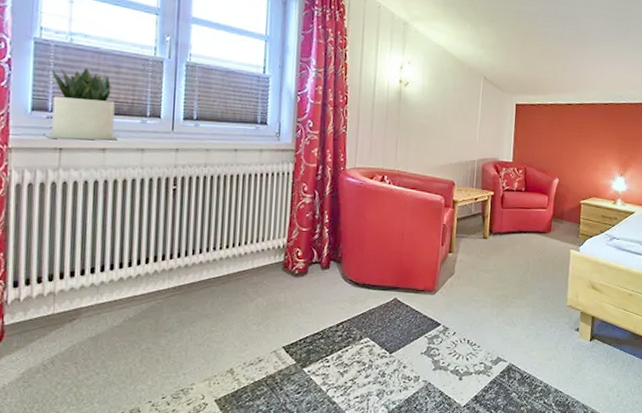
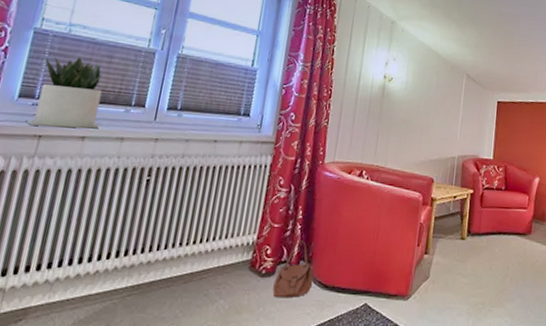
handbag: none [307,243,345,295] -> present [272,240,314,298]

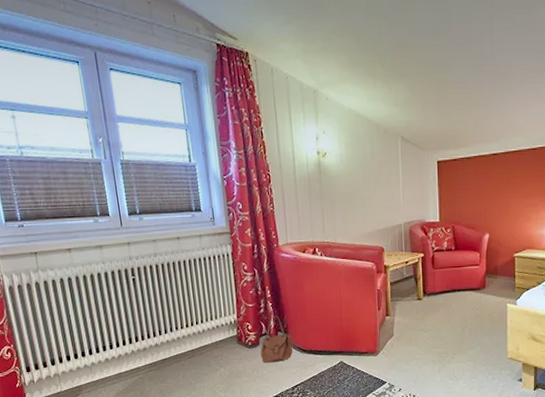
planter: present [27,57,103,130] -> none [11,177,79,245]

